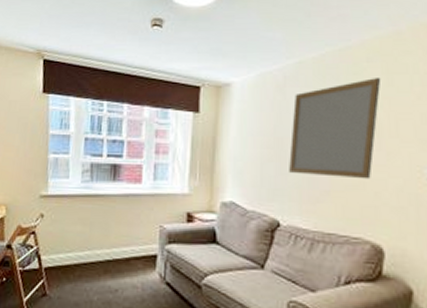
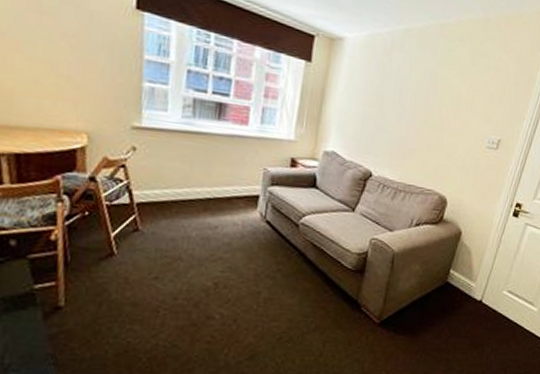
wall art: present [289,78,381,180] -> none [385,56,468,143]

